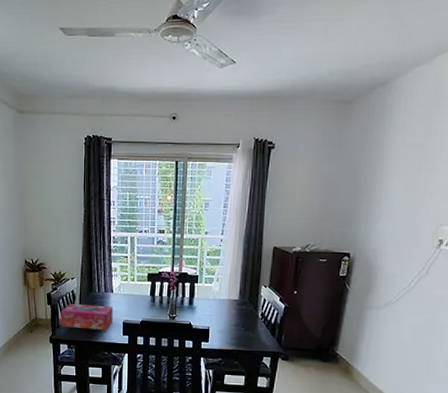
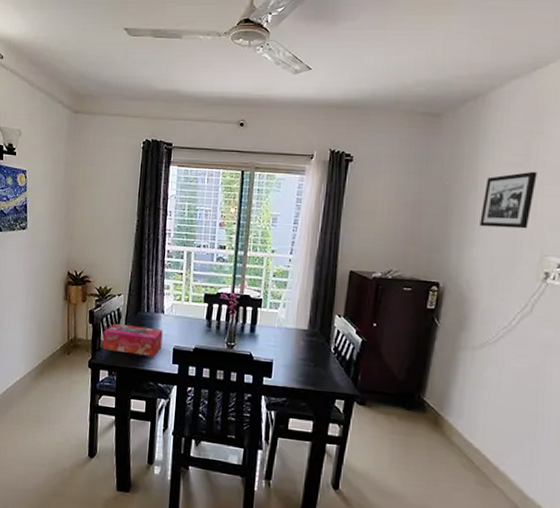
picture frame: none [385,150,435,203] -> present [480,171,537,229]

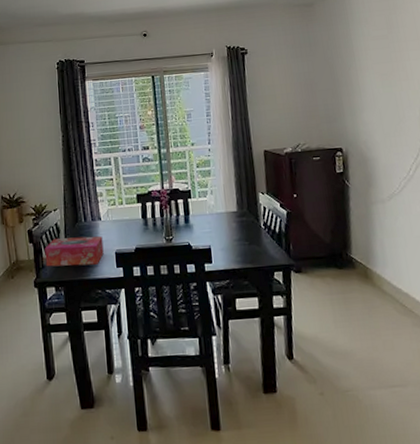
picture frame: present [480,171,537,229] -> none [362,40,404,94]

